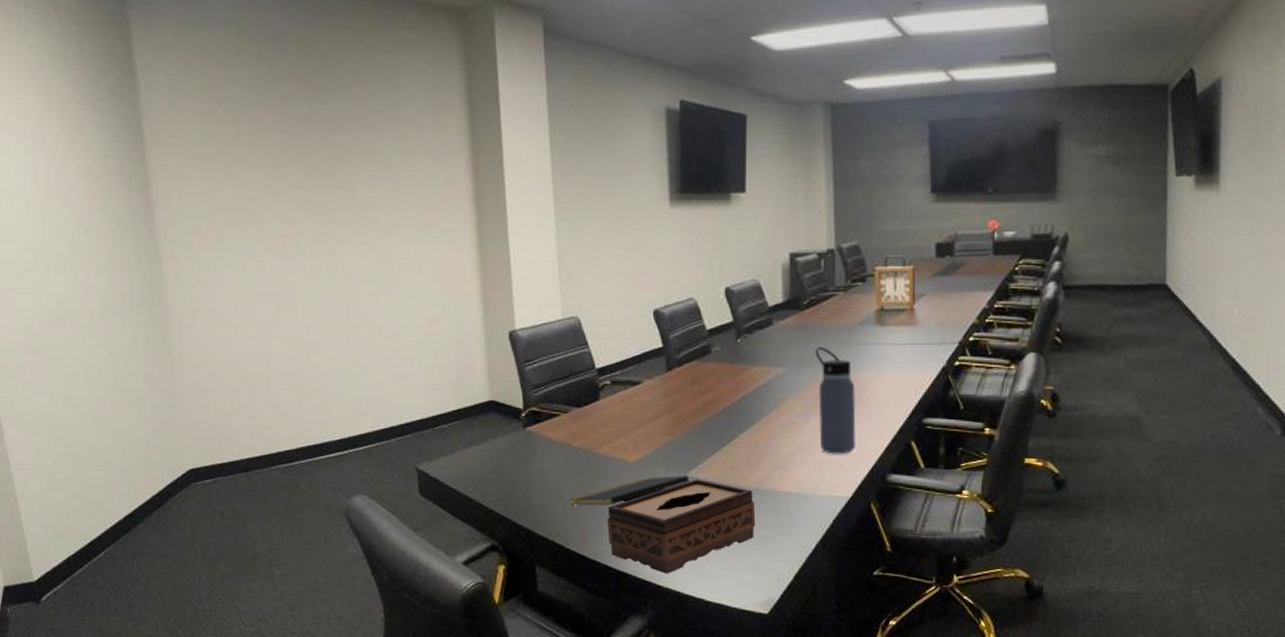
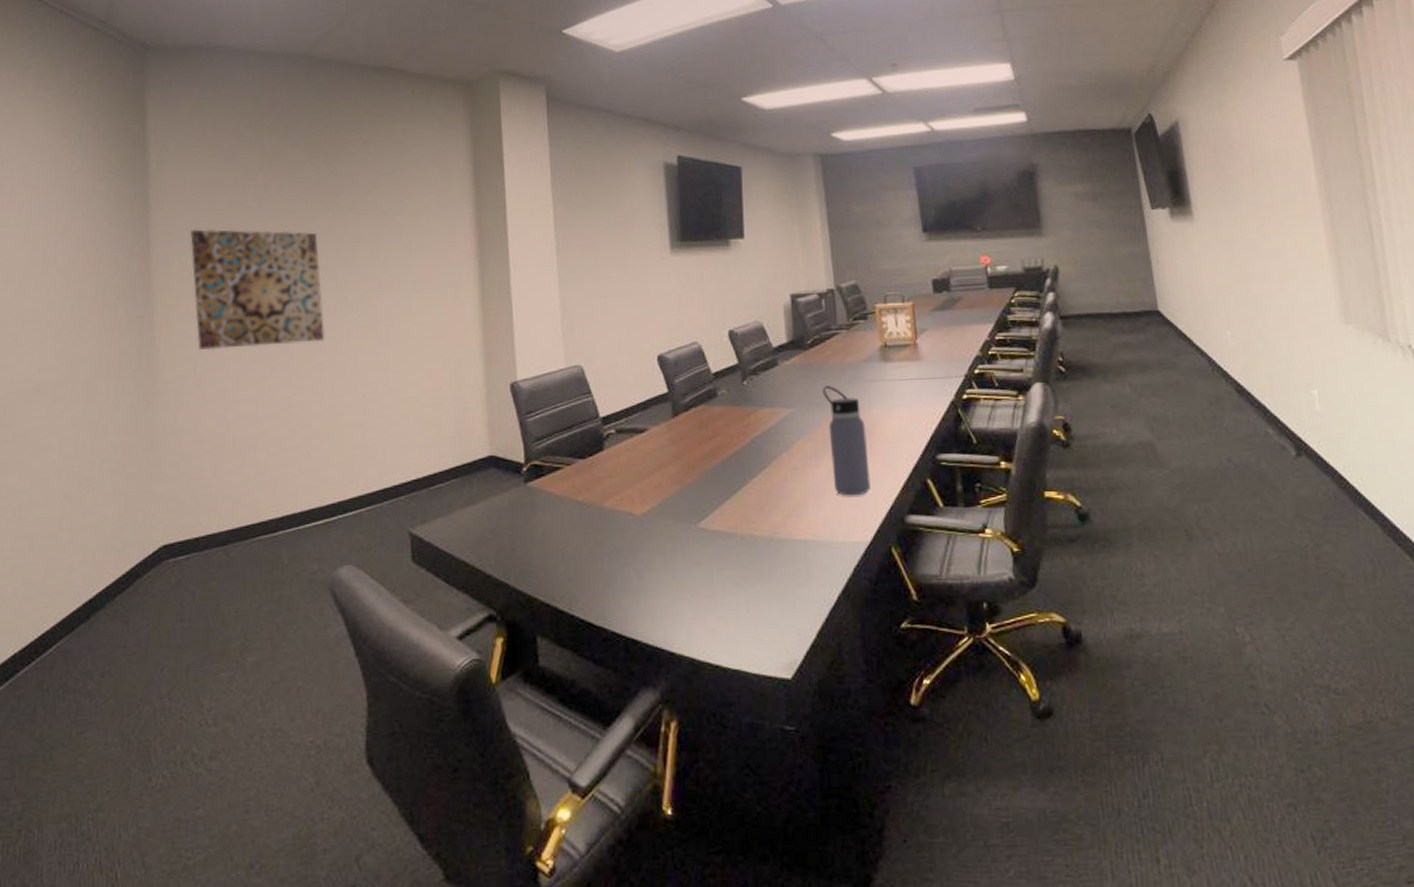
wall art: none [186,163,327,288] -> present [189,229,325,351]
notepad: present [570,476,689,506] -> none [574,527,700,566]
tissue box: present [607,479,756,574] -> none [614,530,773,639]

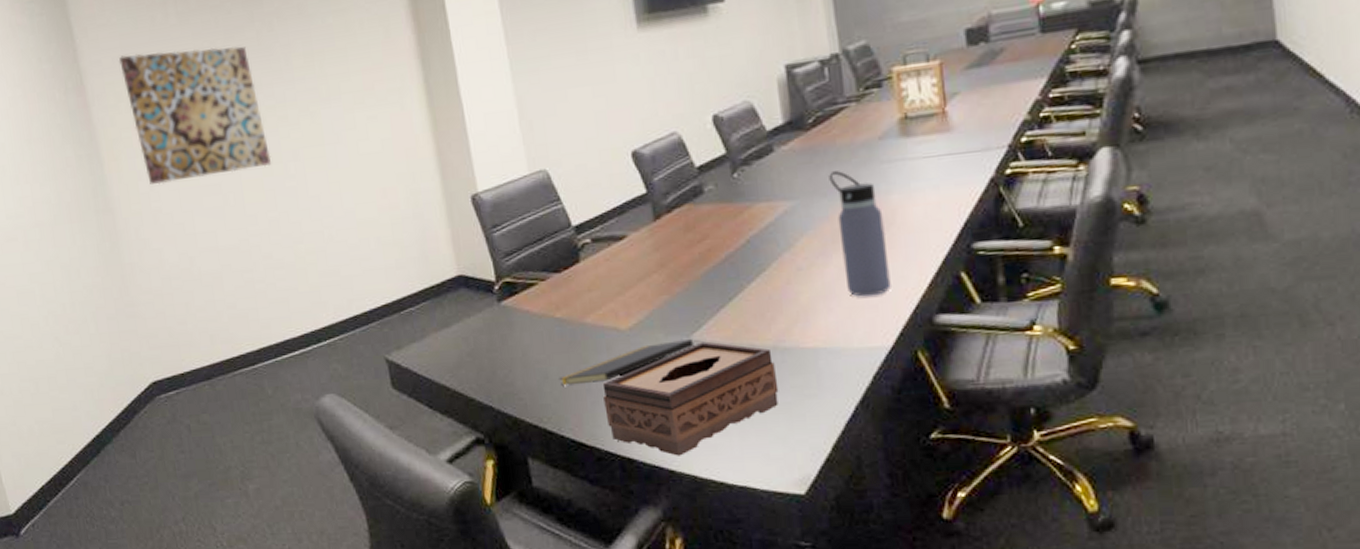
notepad: none [574,527,700,566] -> present [559,339,694,386]
tissue box: none [614,530,773,639] -> present [603,341,779,456]

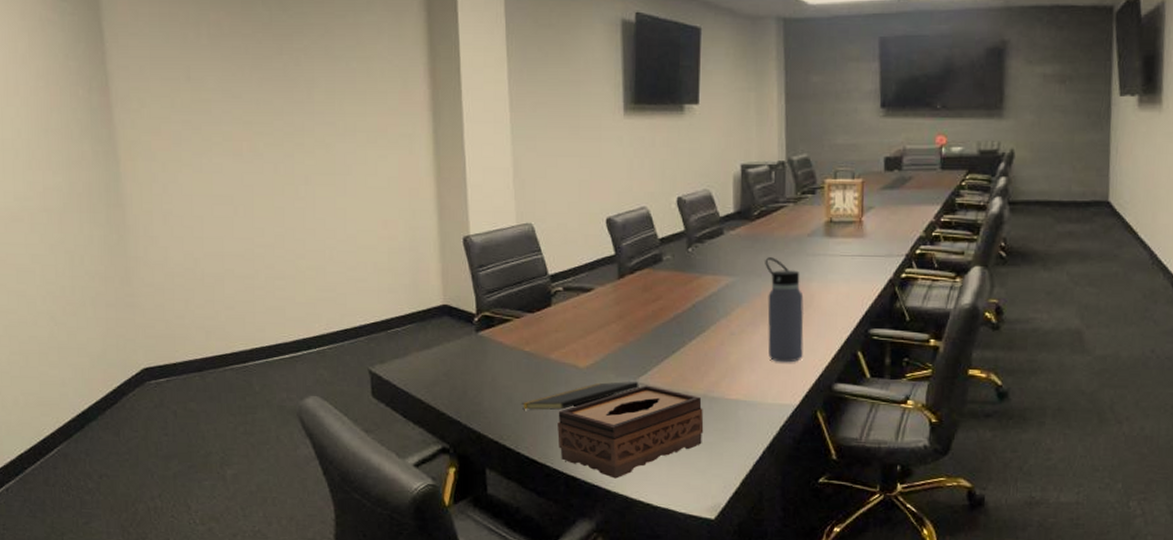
wall art: present [118,46,272,185] -> none [146,65,284,189]

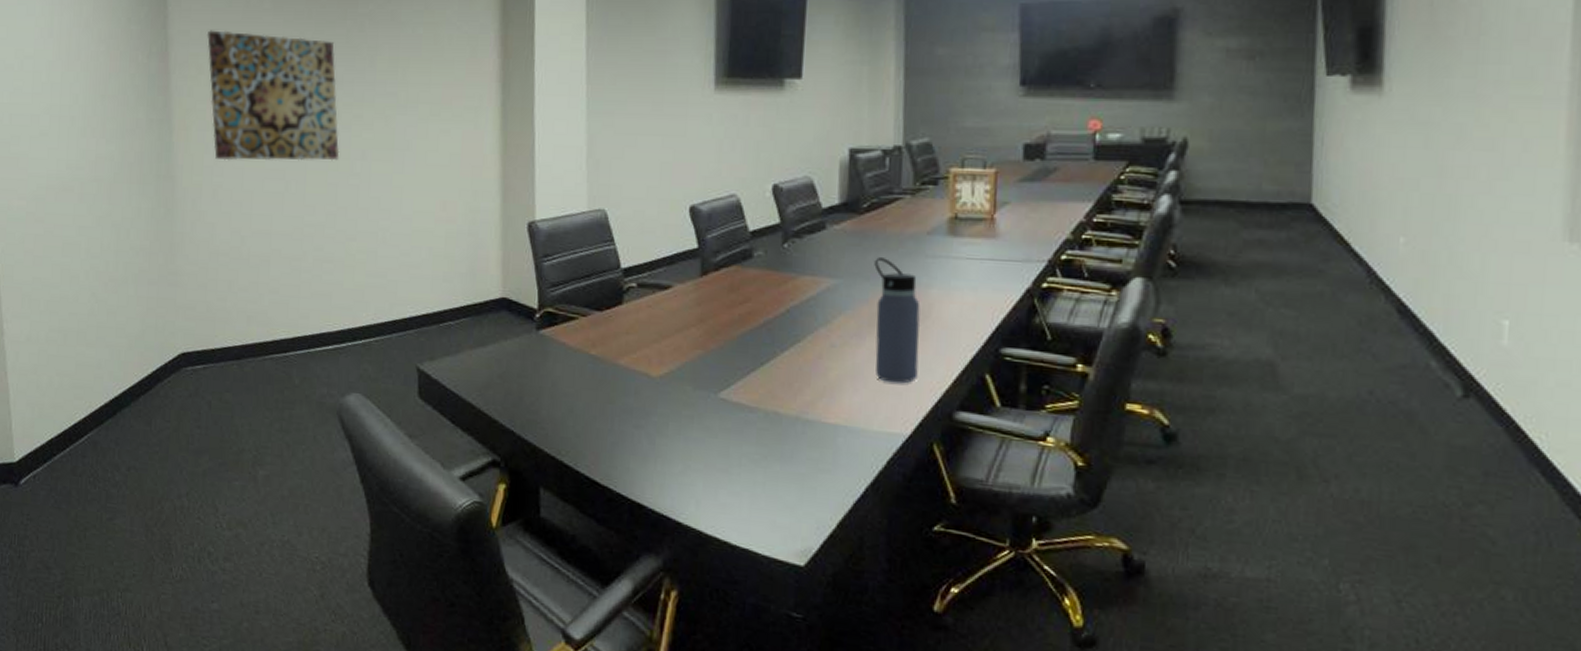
wall art: none [146,65,284,189] -> present [206,30,340,161]
notepad: present [521,382,639,410] -> none [583,395,720,425]
tissue box: present [557,385,704,479] -> none [623,401,795,509]

